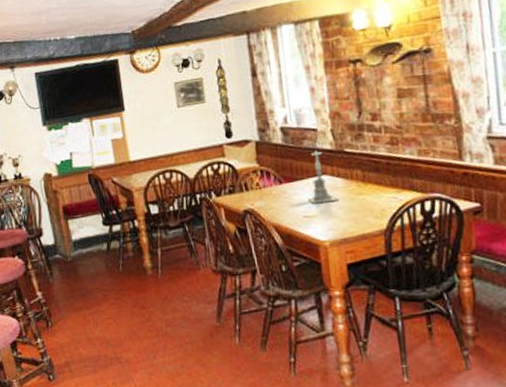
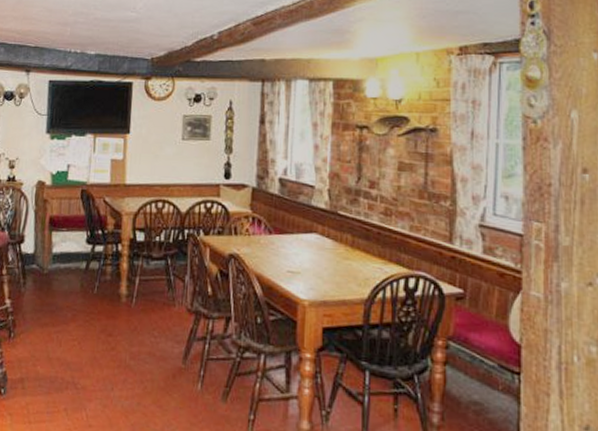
candle holder: present [307,150,339,204] -> none [294,206,325,261]

